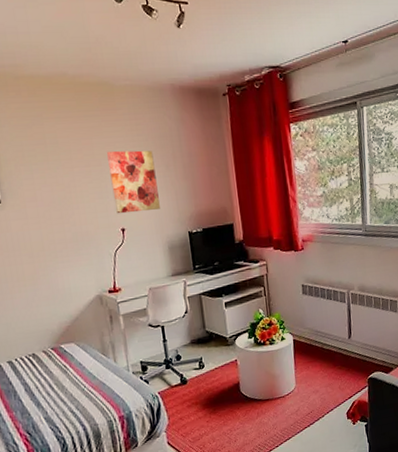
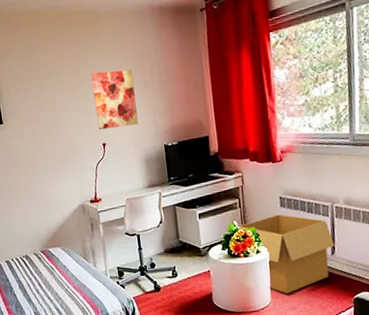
cardboard box: none [262,301,351,379] -> present [237,214,335,294]

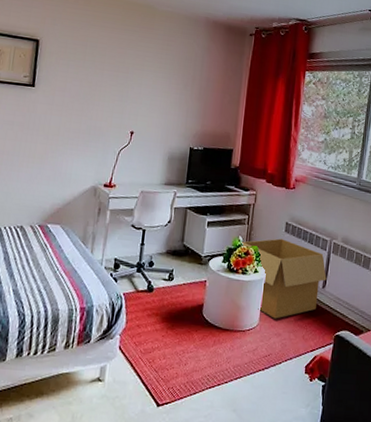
wall art: present [91,70,138,130] -> none [130,62,176,122]

